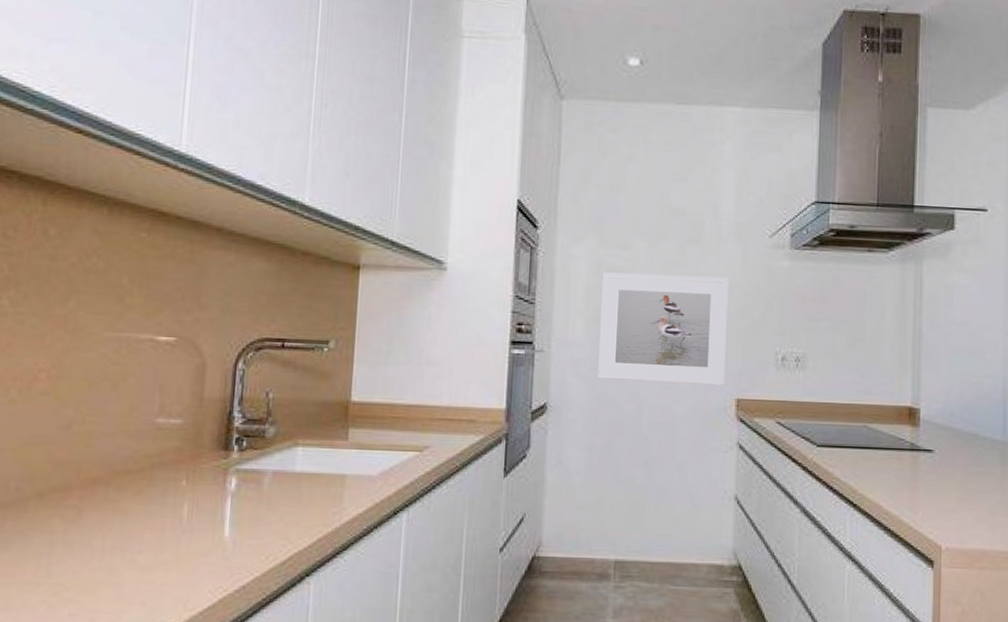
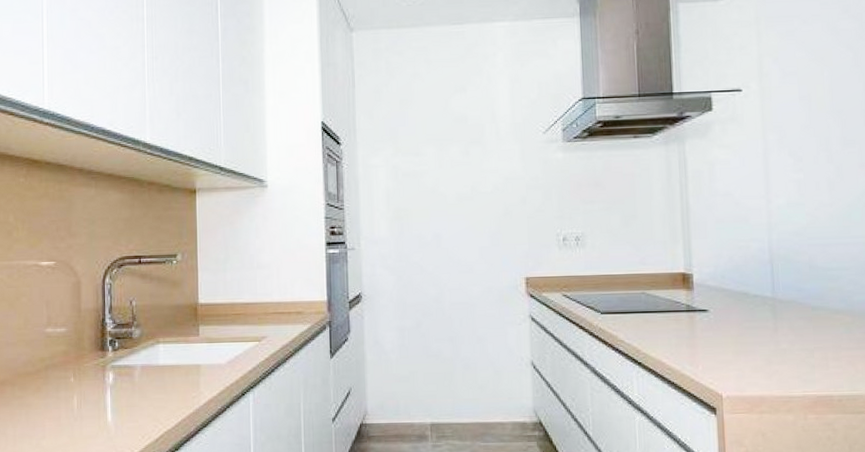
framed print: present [597,272,728,385] -> none [400,172,514,269]

